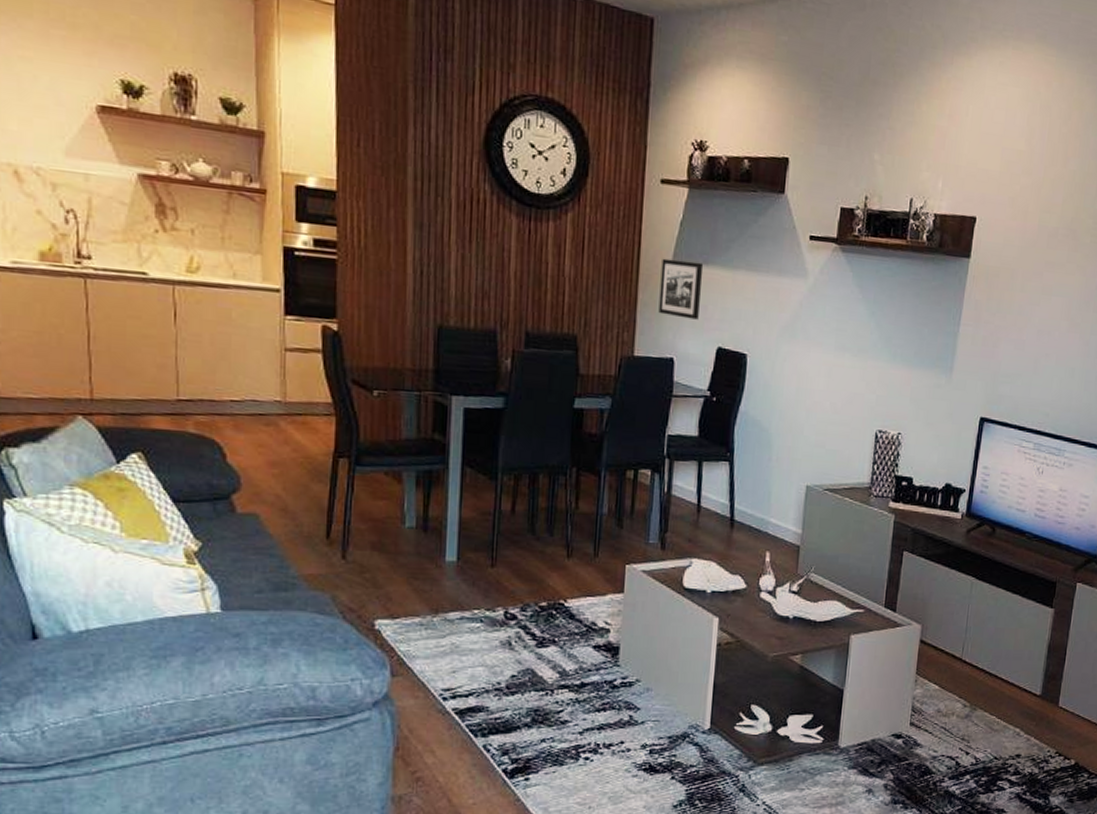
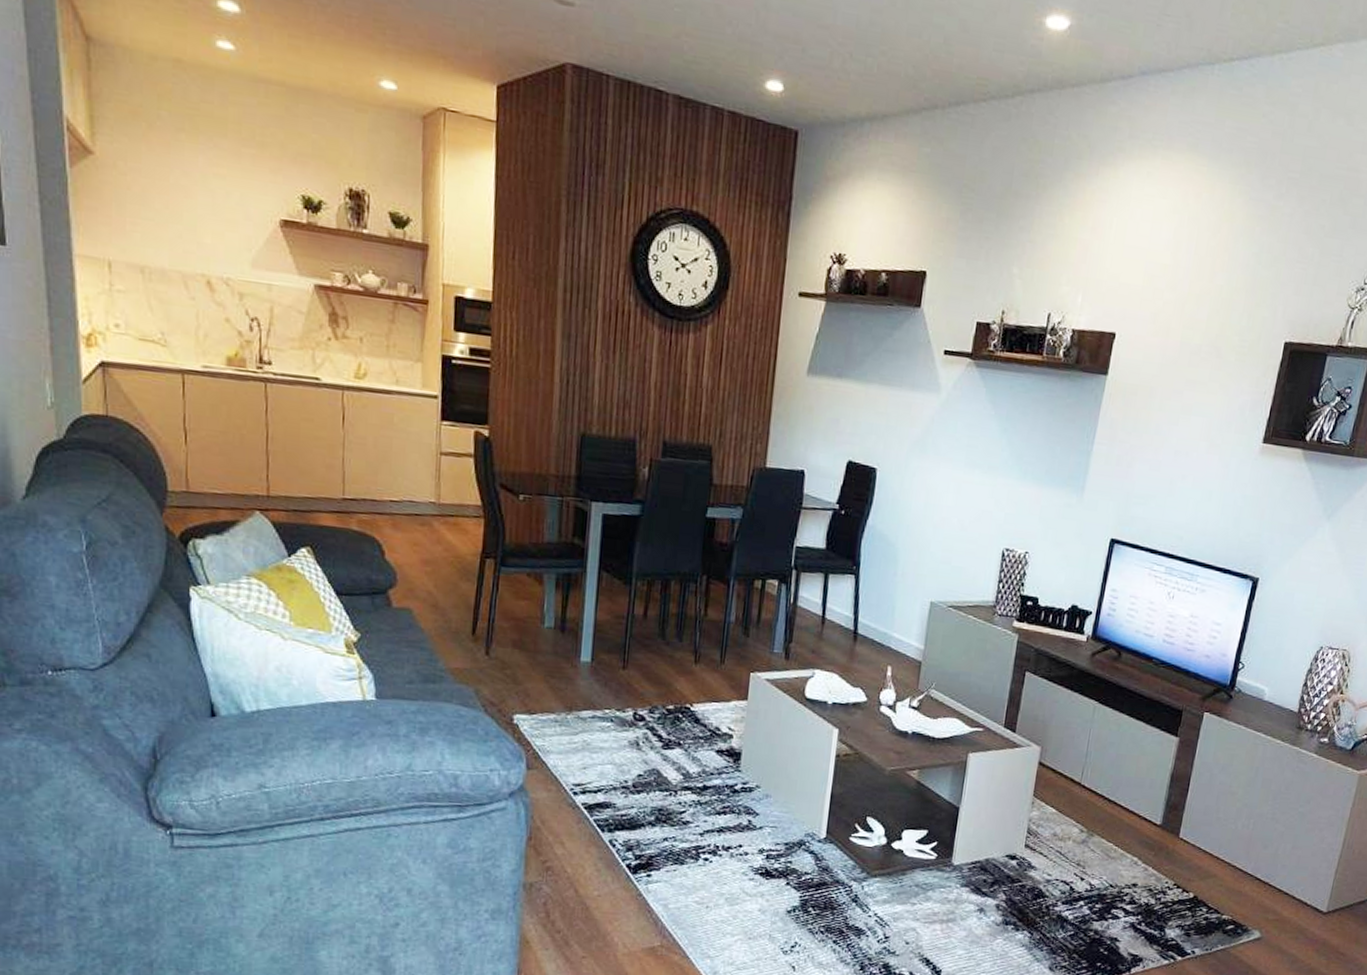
picture frame: present [658,258,704,320] -> none [791,371,838,433]

